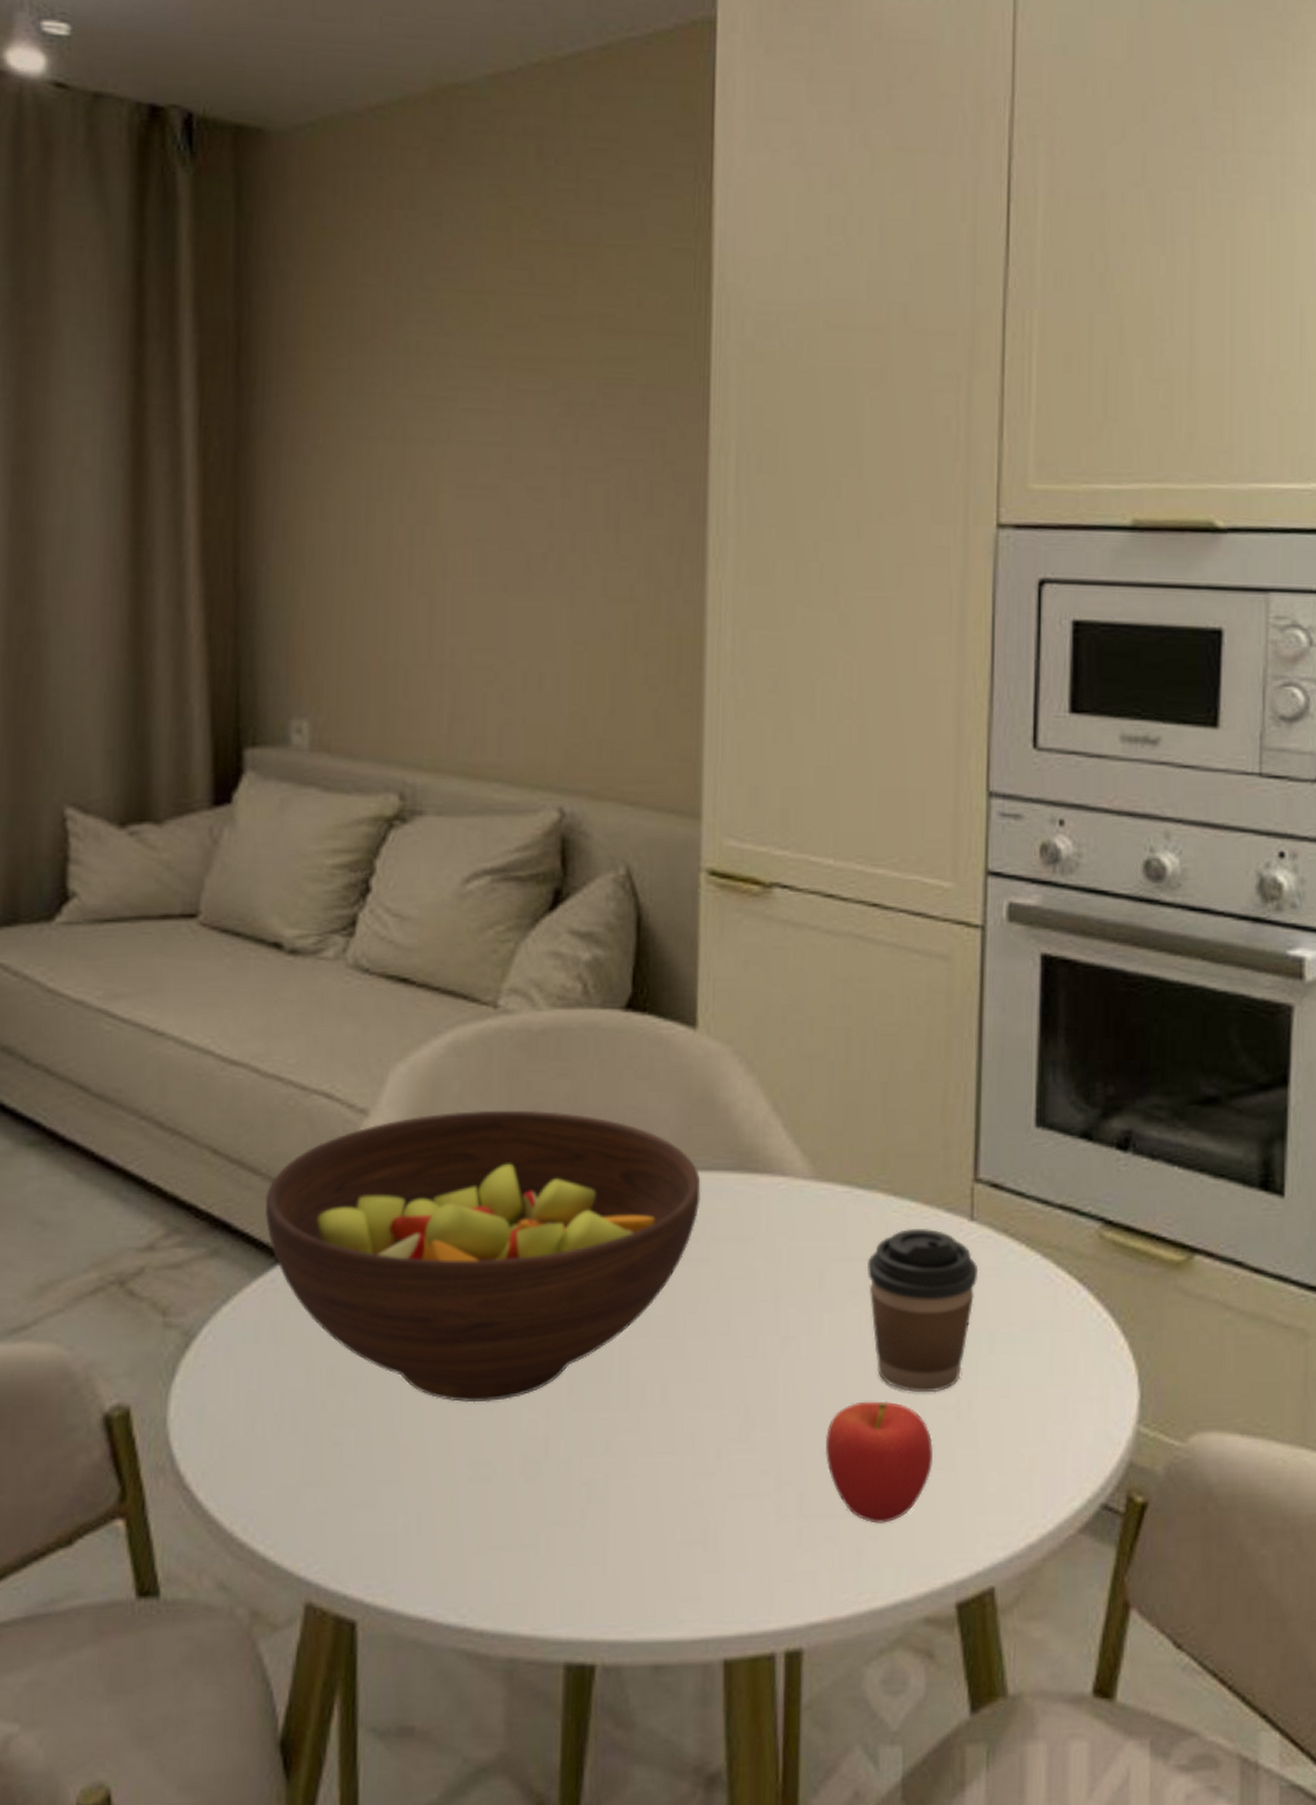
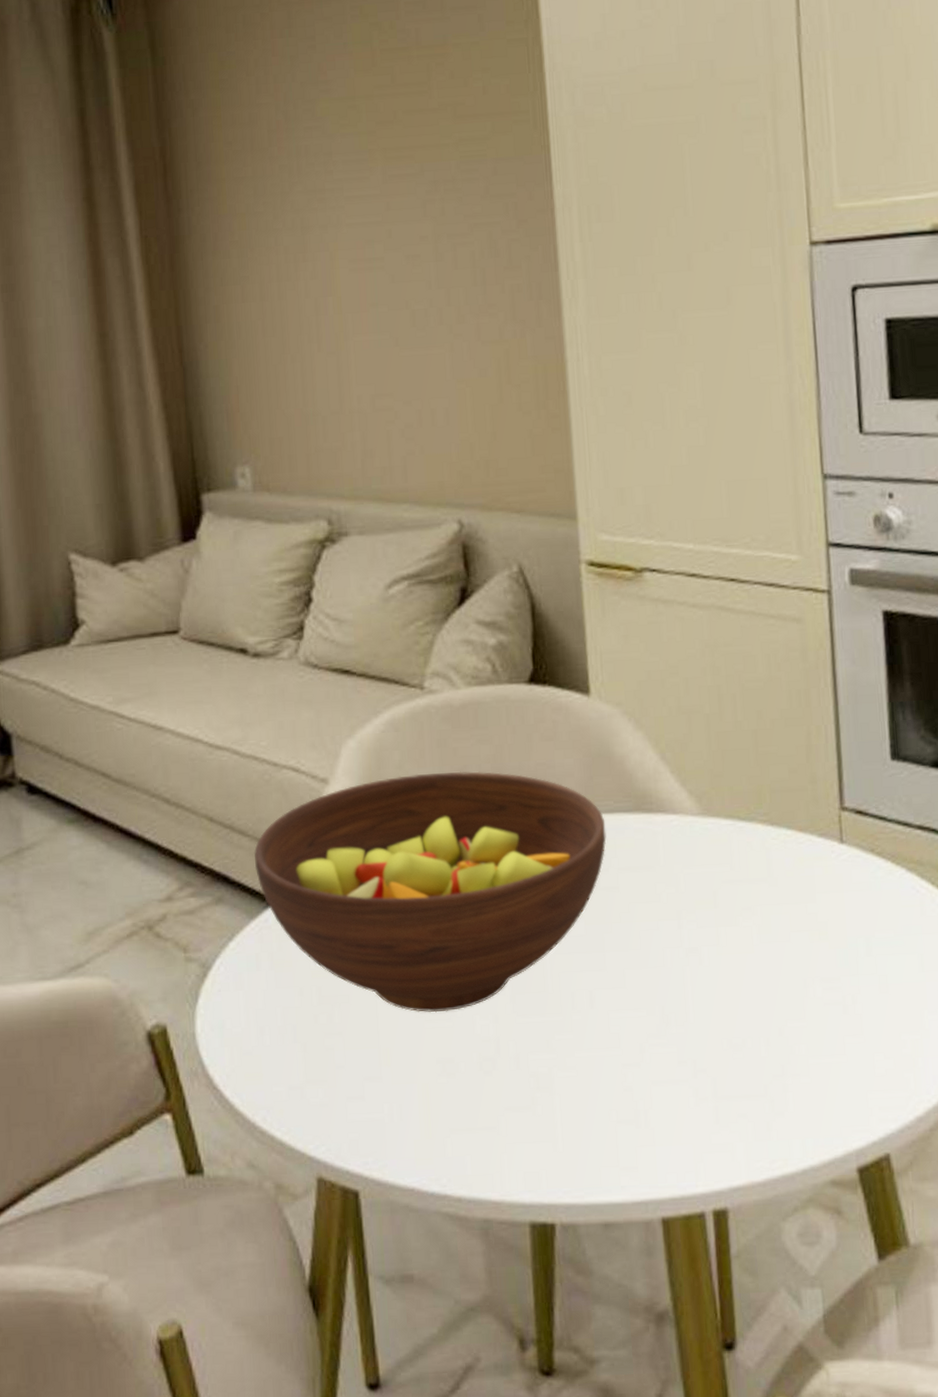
apple: present [825,1401,934,1524] -> none [730,999,827,1102]
coffee cup: present [866,1228,979,1393] -> none [753,851,852,991]

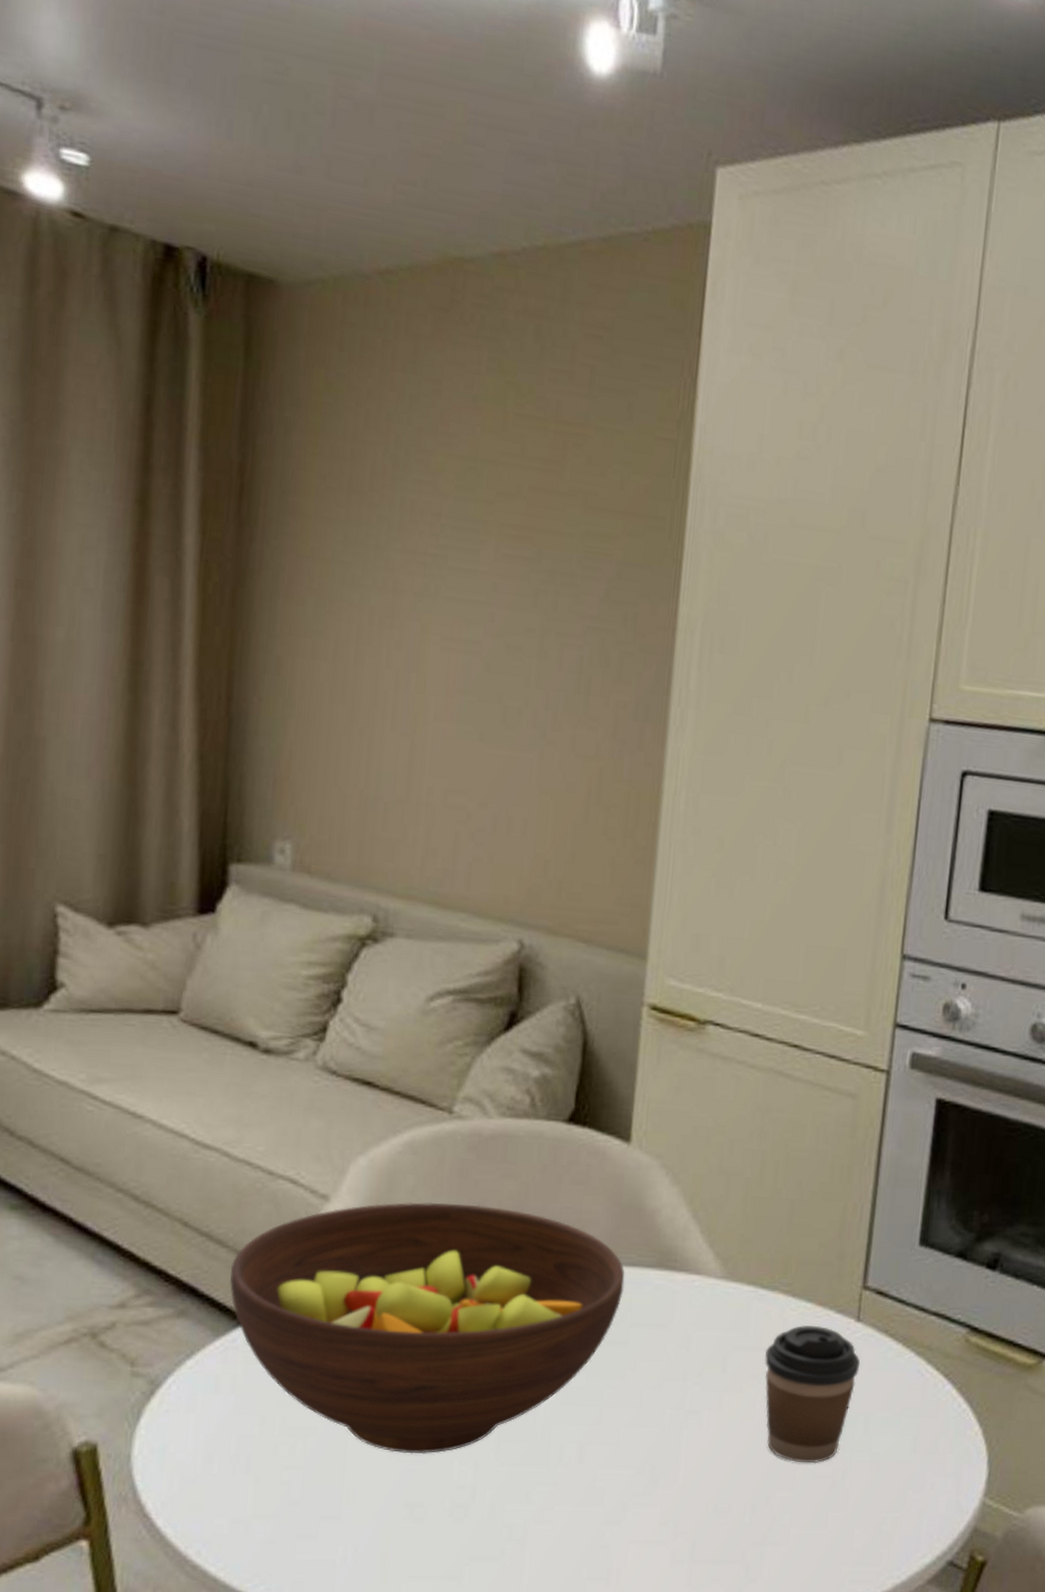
coffee cup: none [753,851,852,991] -> present [764,1325,861,1464]

